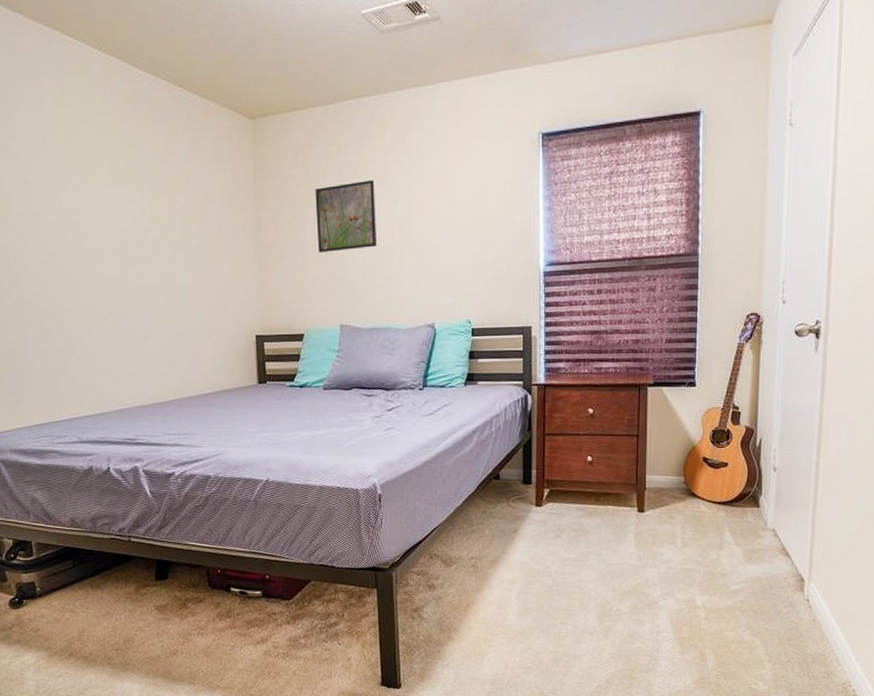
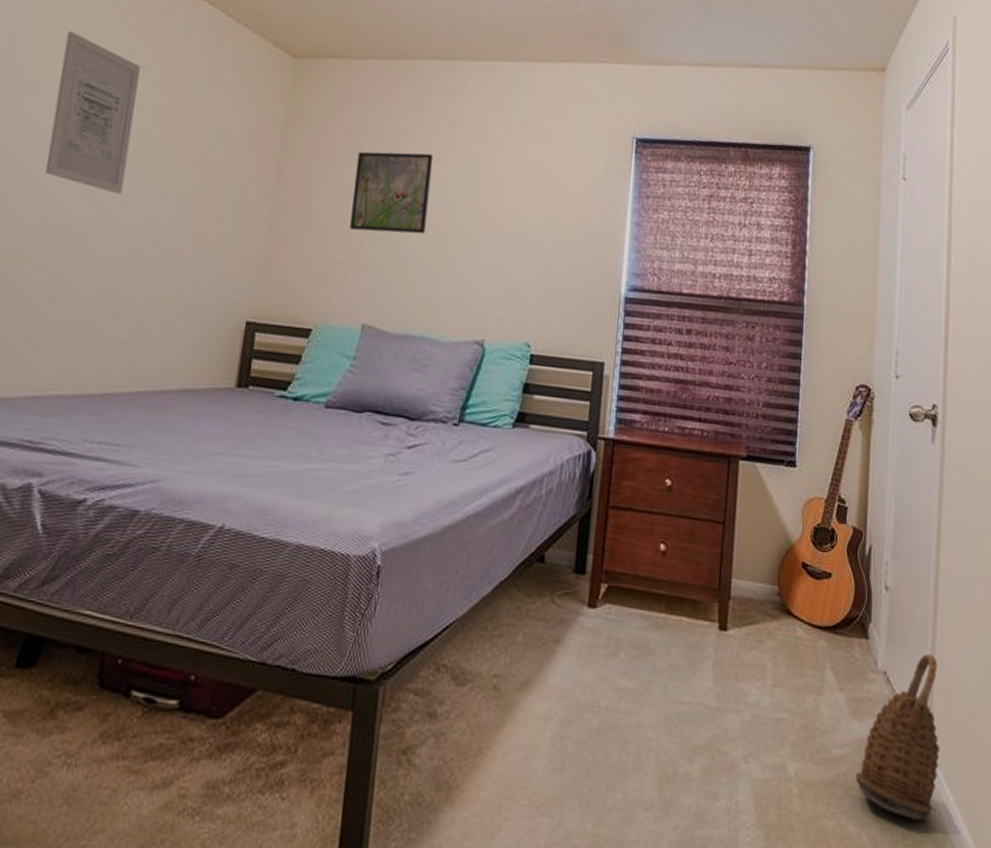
wall art: none [80,132,148,255] -> present [45,30,141,195]
basket: none [750,514,820,628] -> present [855,654,940,820]

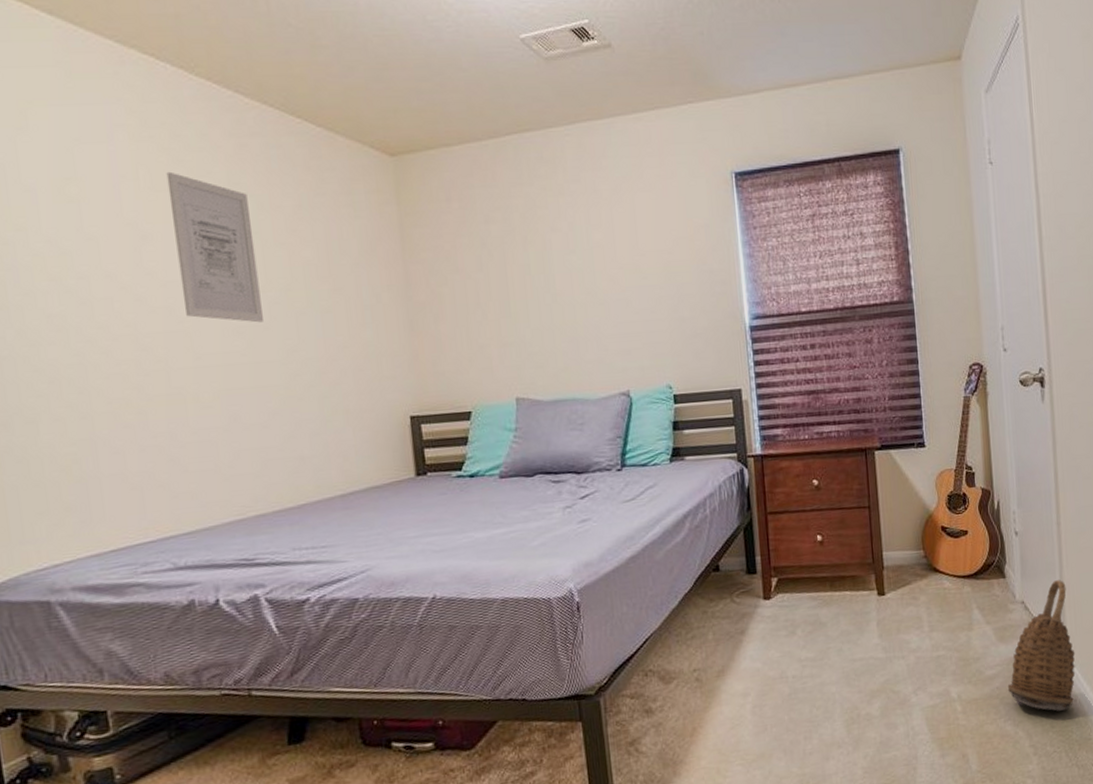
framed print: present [350,151,434,234] -> none [475,226,555,313]

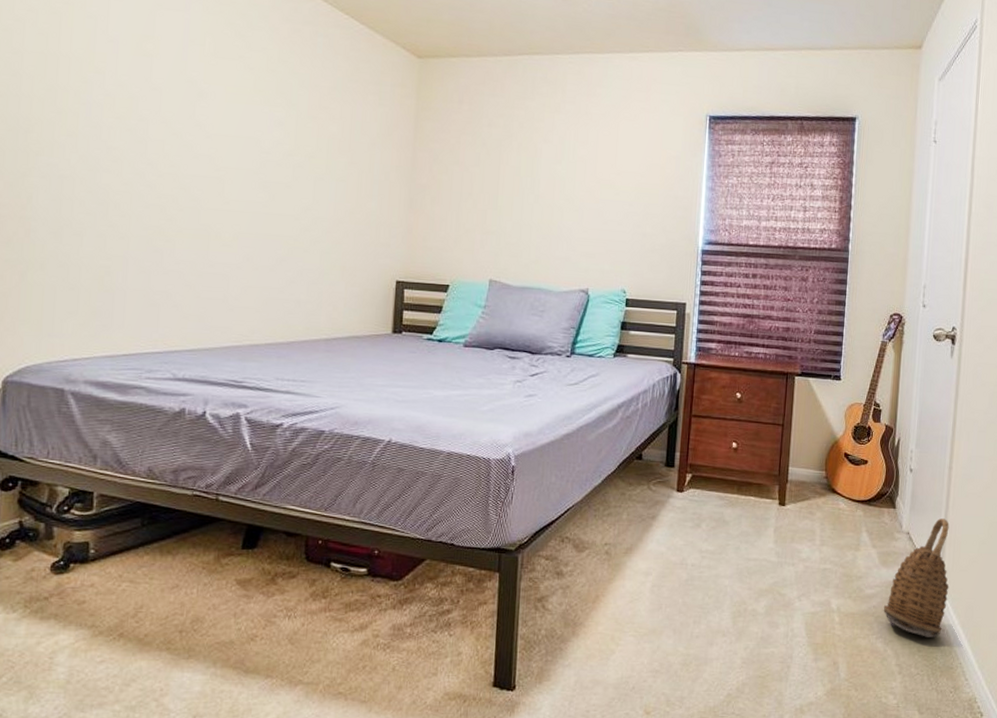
wall art: present [166,171,263,323] -> none [223,43,292,181]

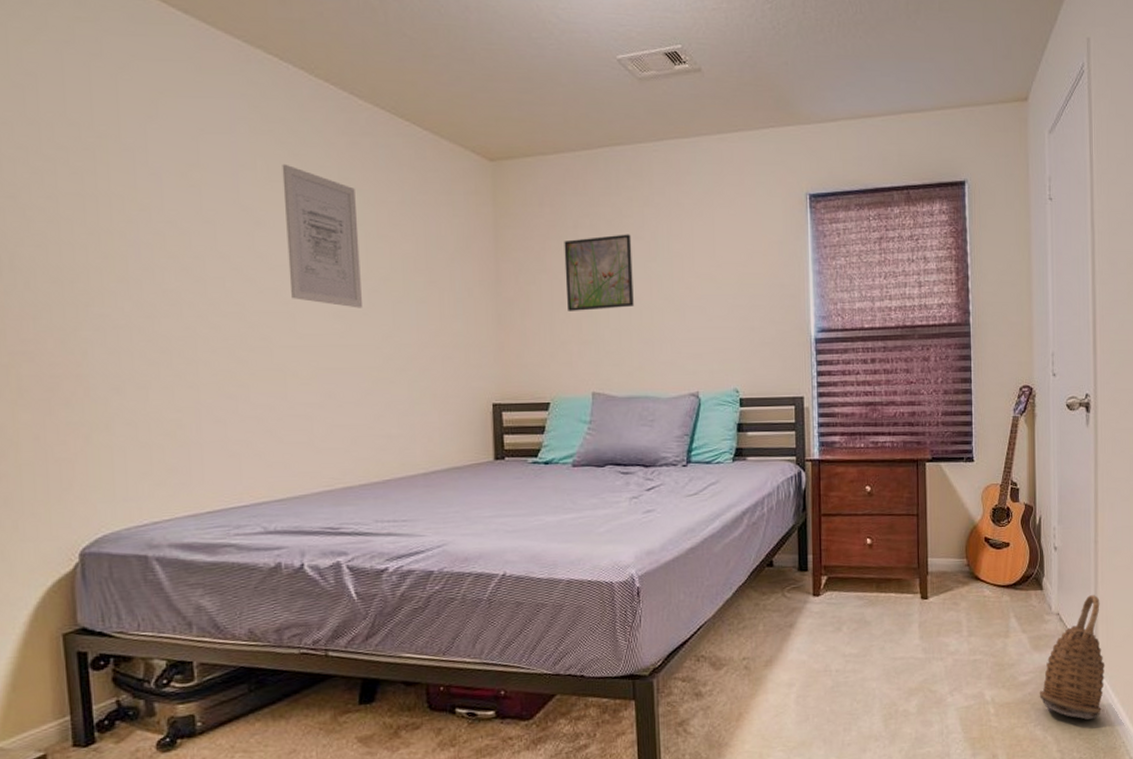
wall art: none [223,43,292,181] -> present [282,164,362,308]
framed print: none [475,136,541,204] -> present [564,234,634,311]

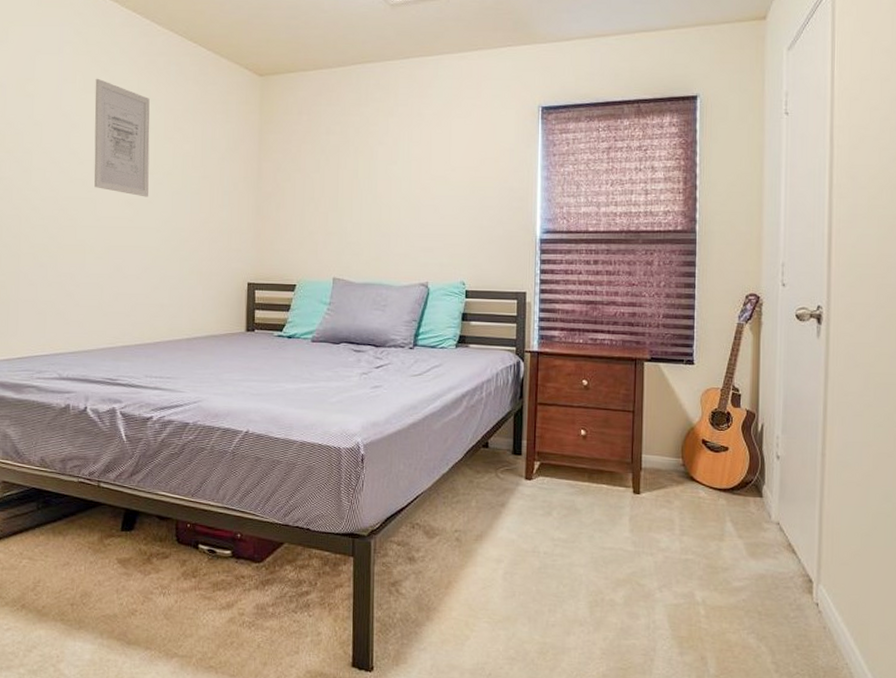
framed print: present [564,234,634,311] -> none [316,140,376,206]
basket: present [1039,595,1105,720] -> none [754,508,829,635]

